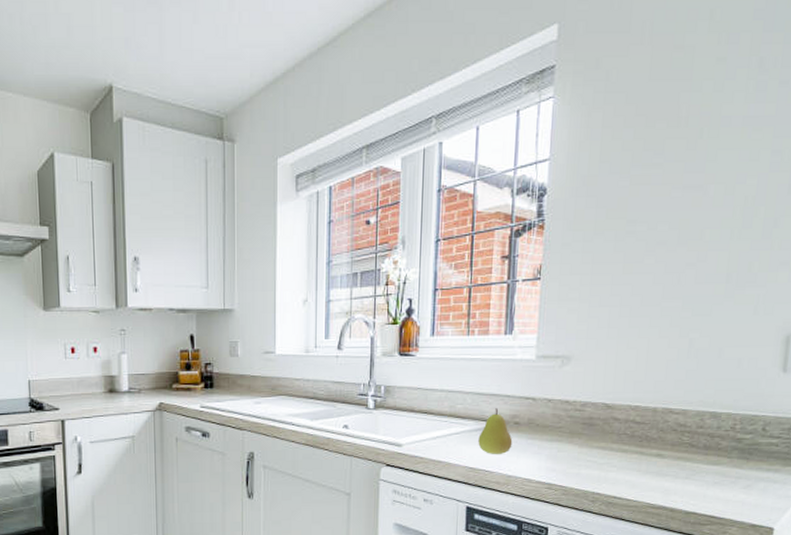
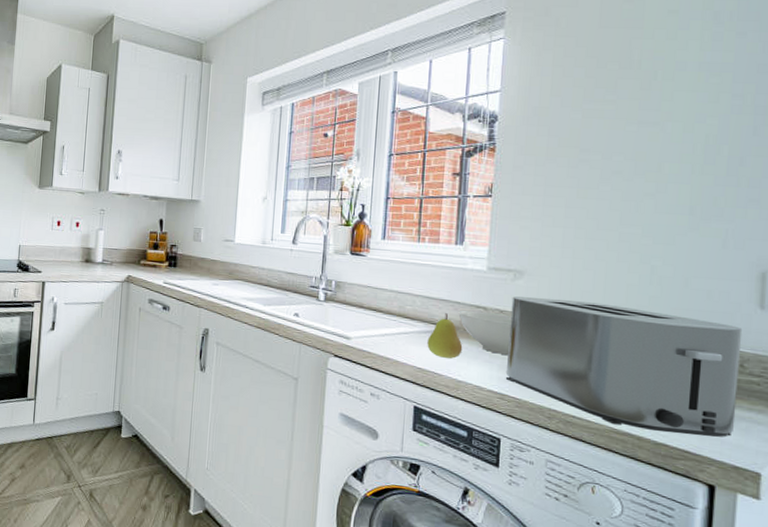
bowl: none [508,402,559,444] -> present [458,310,512,355]
toaster: none [552,381,767,502] -> present [505,296,743,438]

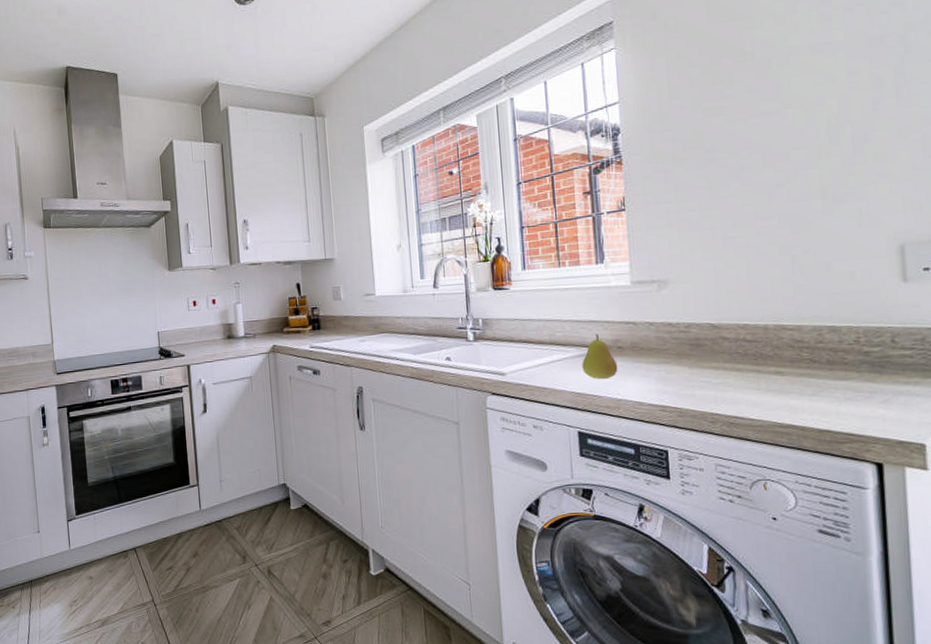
bowl: present [458,310,512,355] -> none [609,326,665,367]
toaster: present [505,296,743,438] -> none [659,300,894,420]

